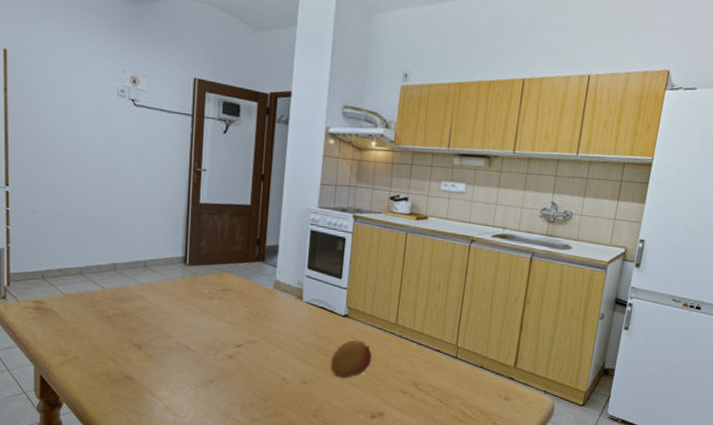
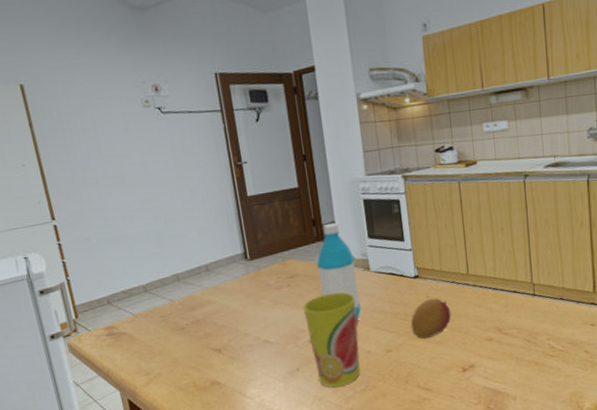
cup: none [229,313,282,407] -> present [302,292,361,388]
water bottle: none [250,246,290,347] -> present [317,222,362,321]

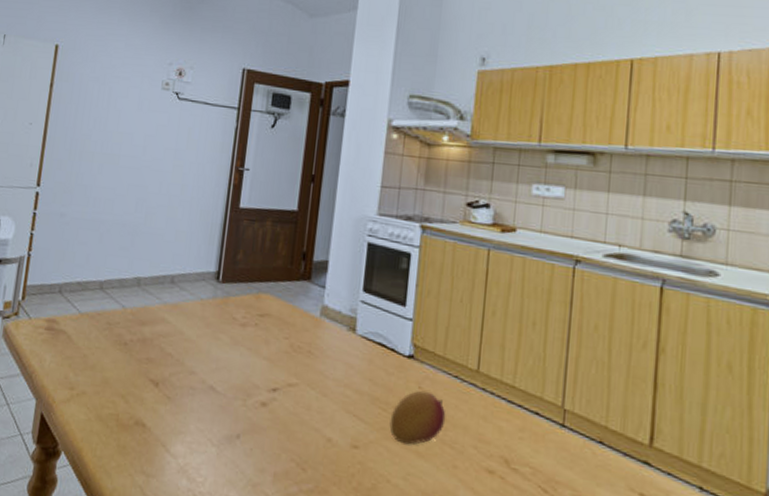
cup: present [302,292,361,388] -> none [259,347,330,477]
water bottle: present [317,222,362,321] -> none [290,261,341,394]

